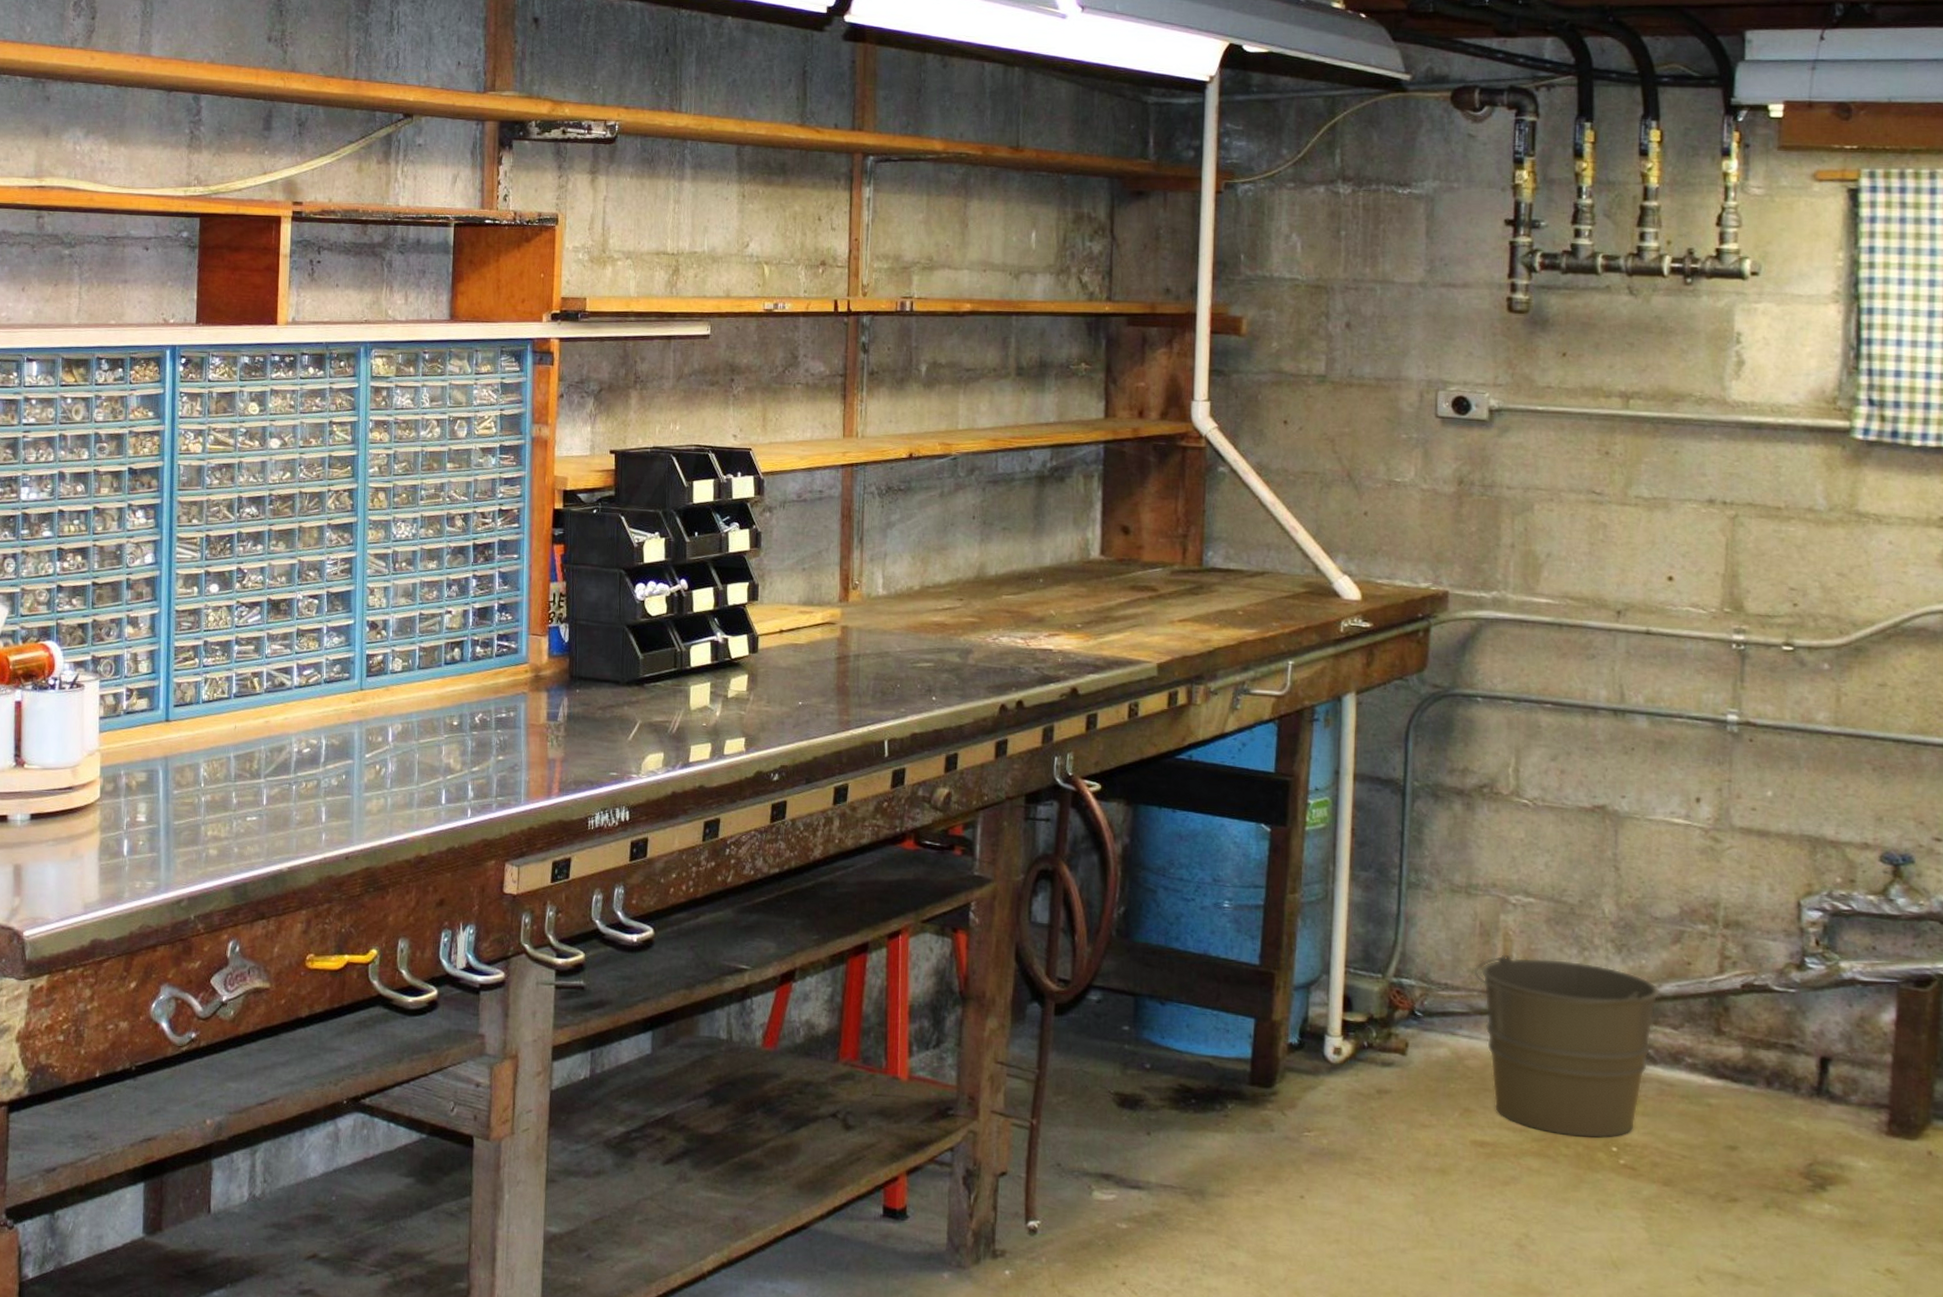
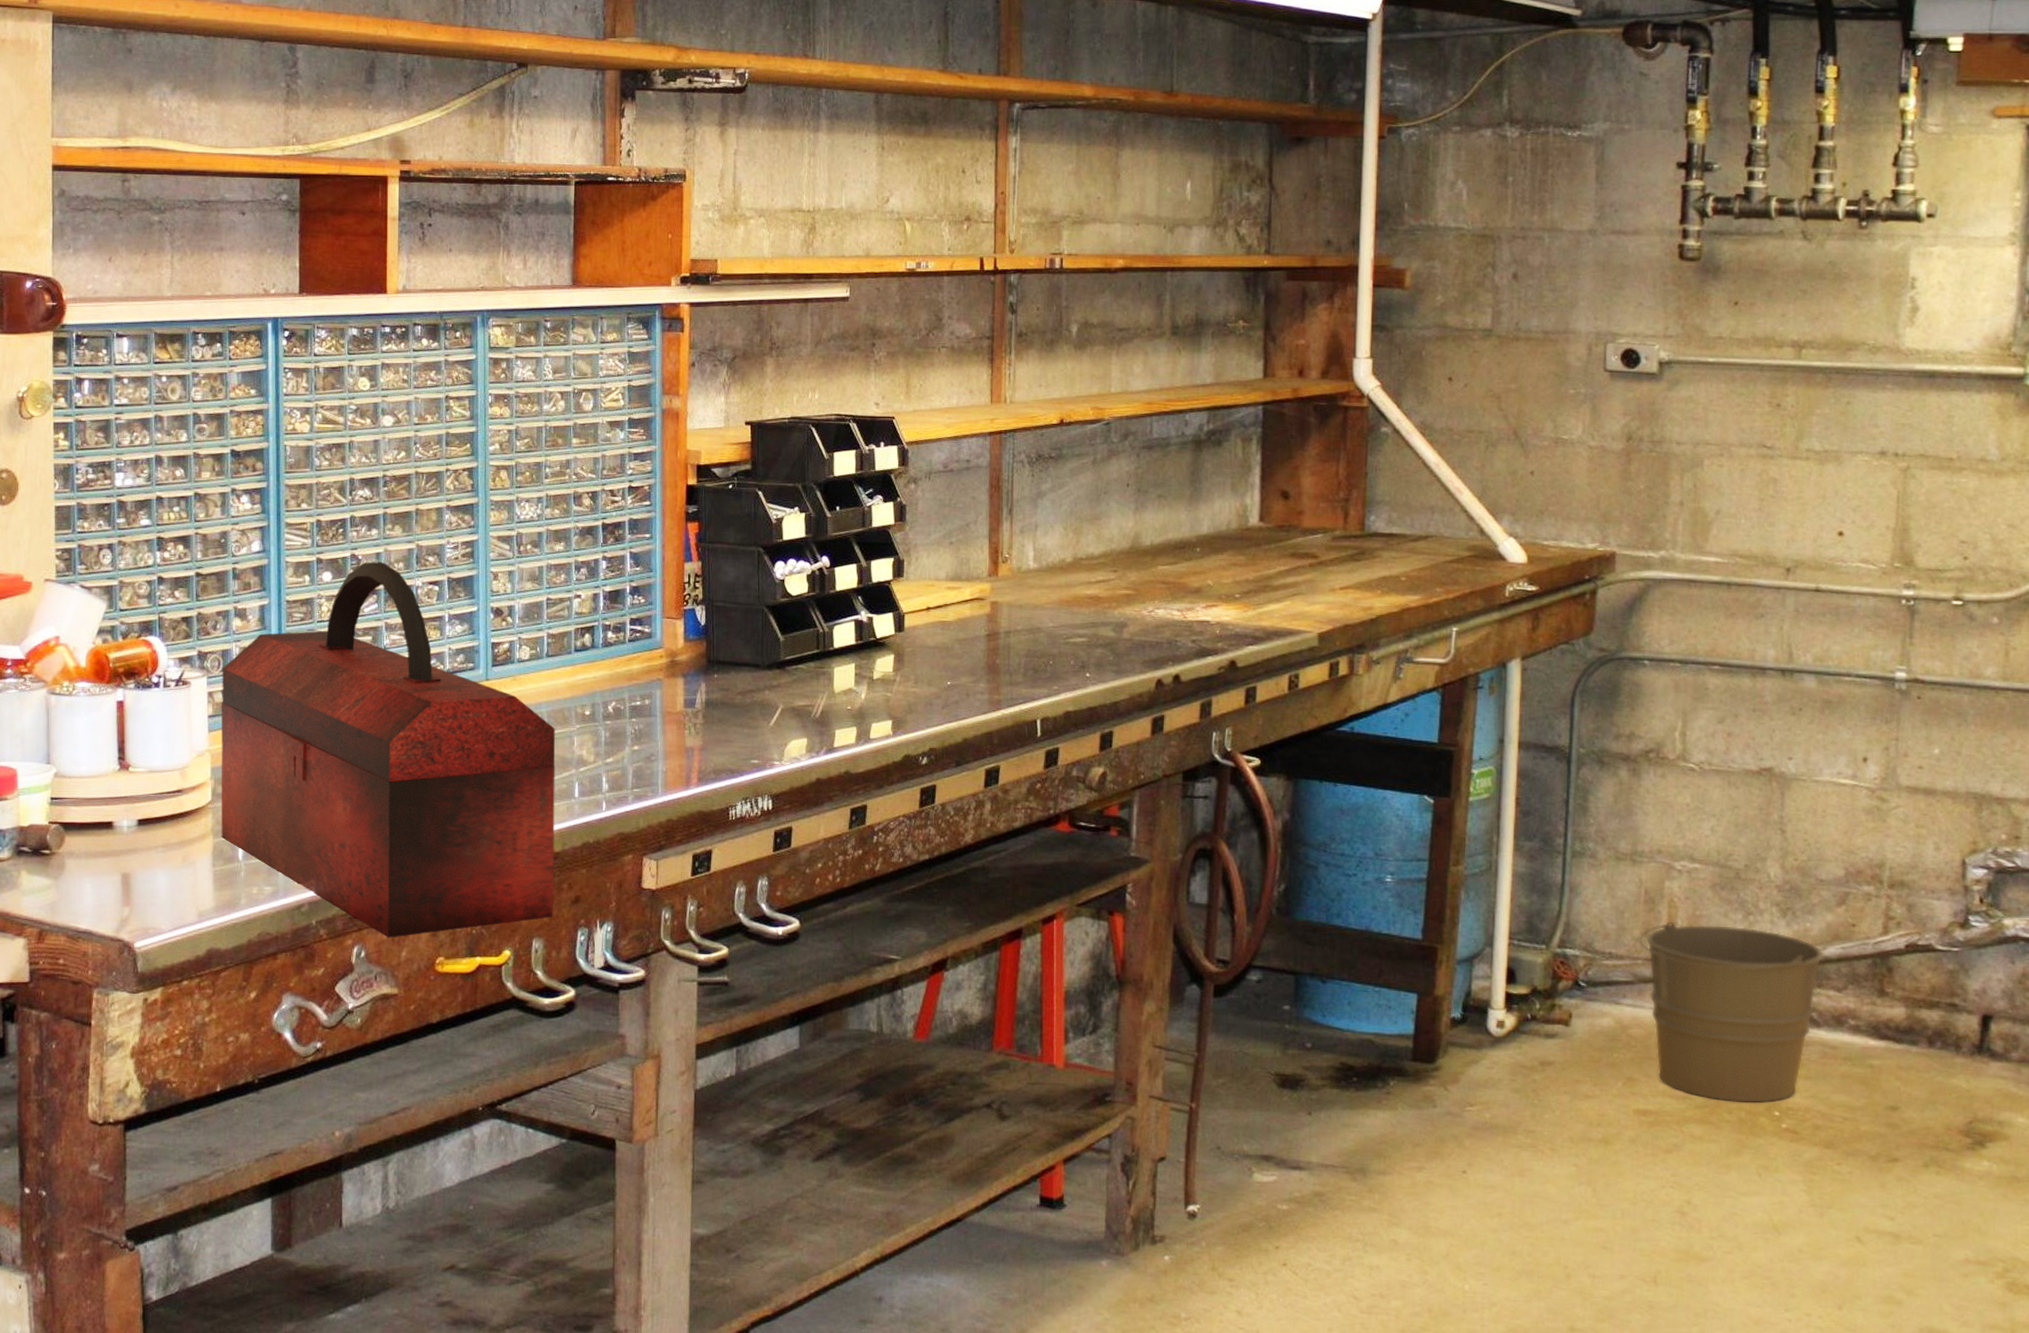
toolbox: none [108,574,424,934] -> present [221,561,556,938]

